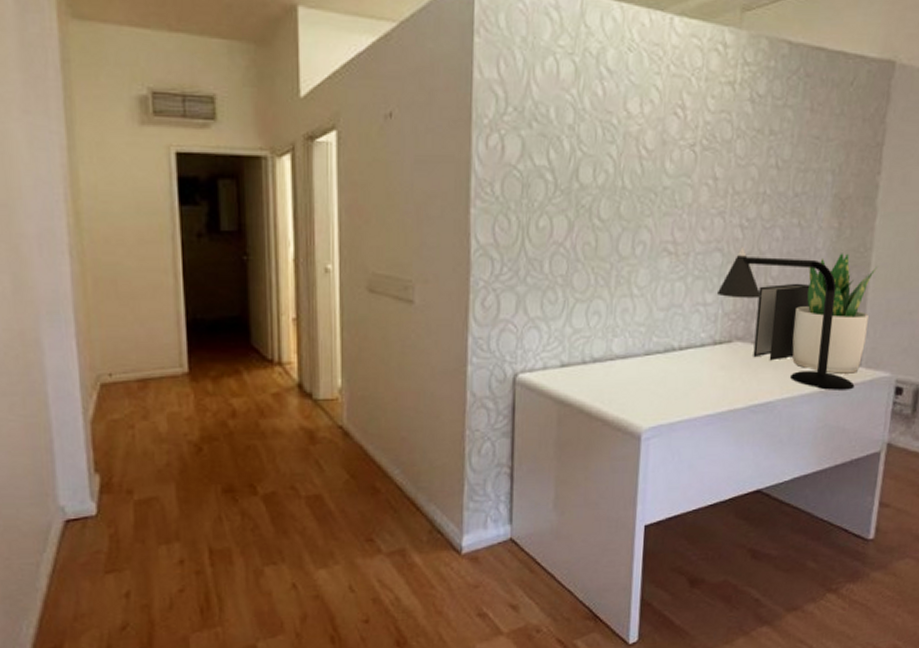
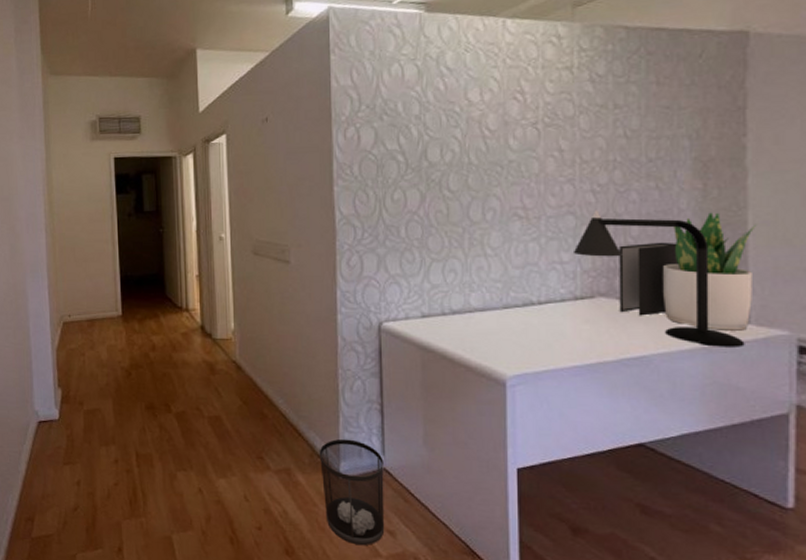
waste bin: none [439,509,511,625] -> present [319,438,385,546]

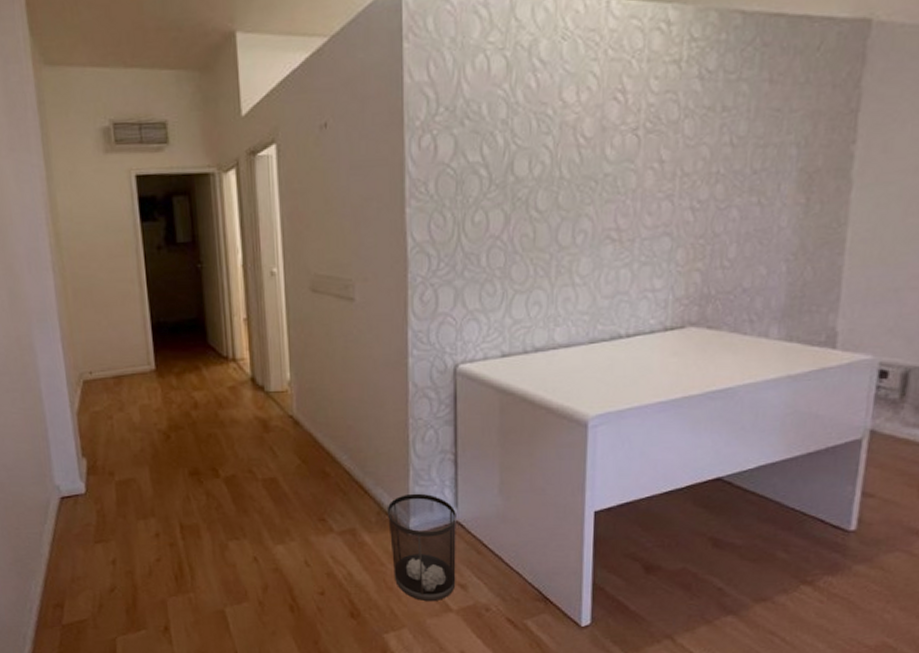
desk lamp: present [572,209,745,347] -> none [666,228,829,375]
binder: present [619,242,679,316] -> none [709,264,774,346]
planter: present [662,212,758,331] -> none [753,230,856,358]

